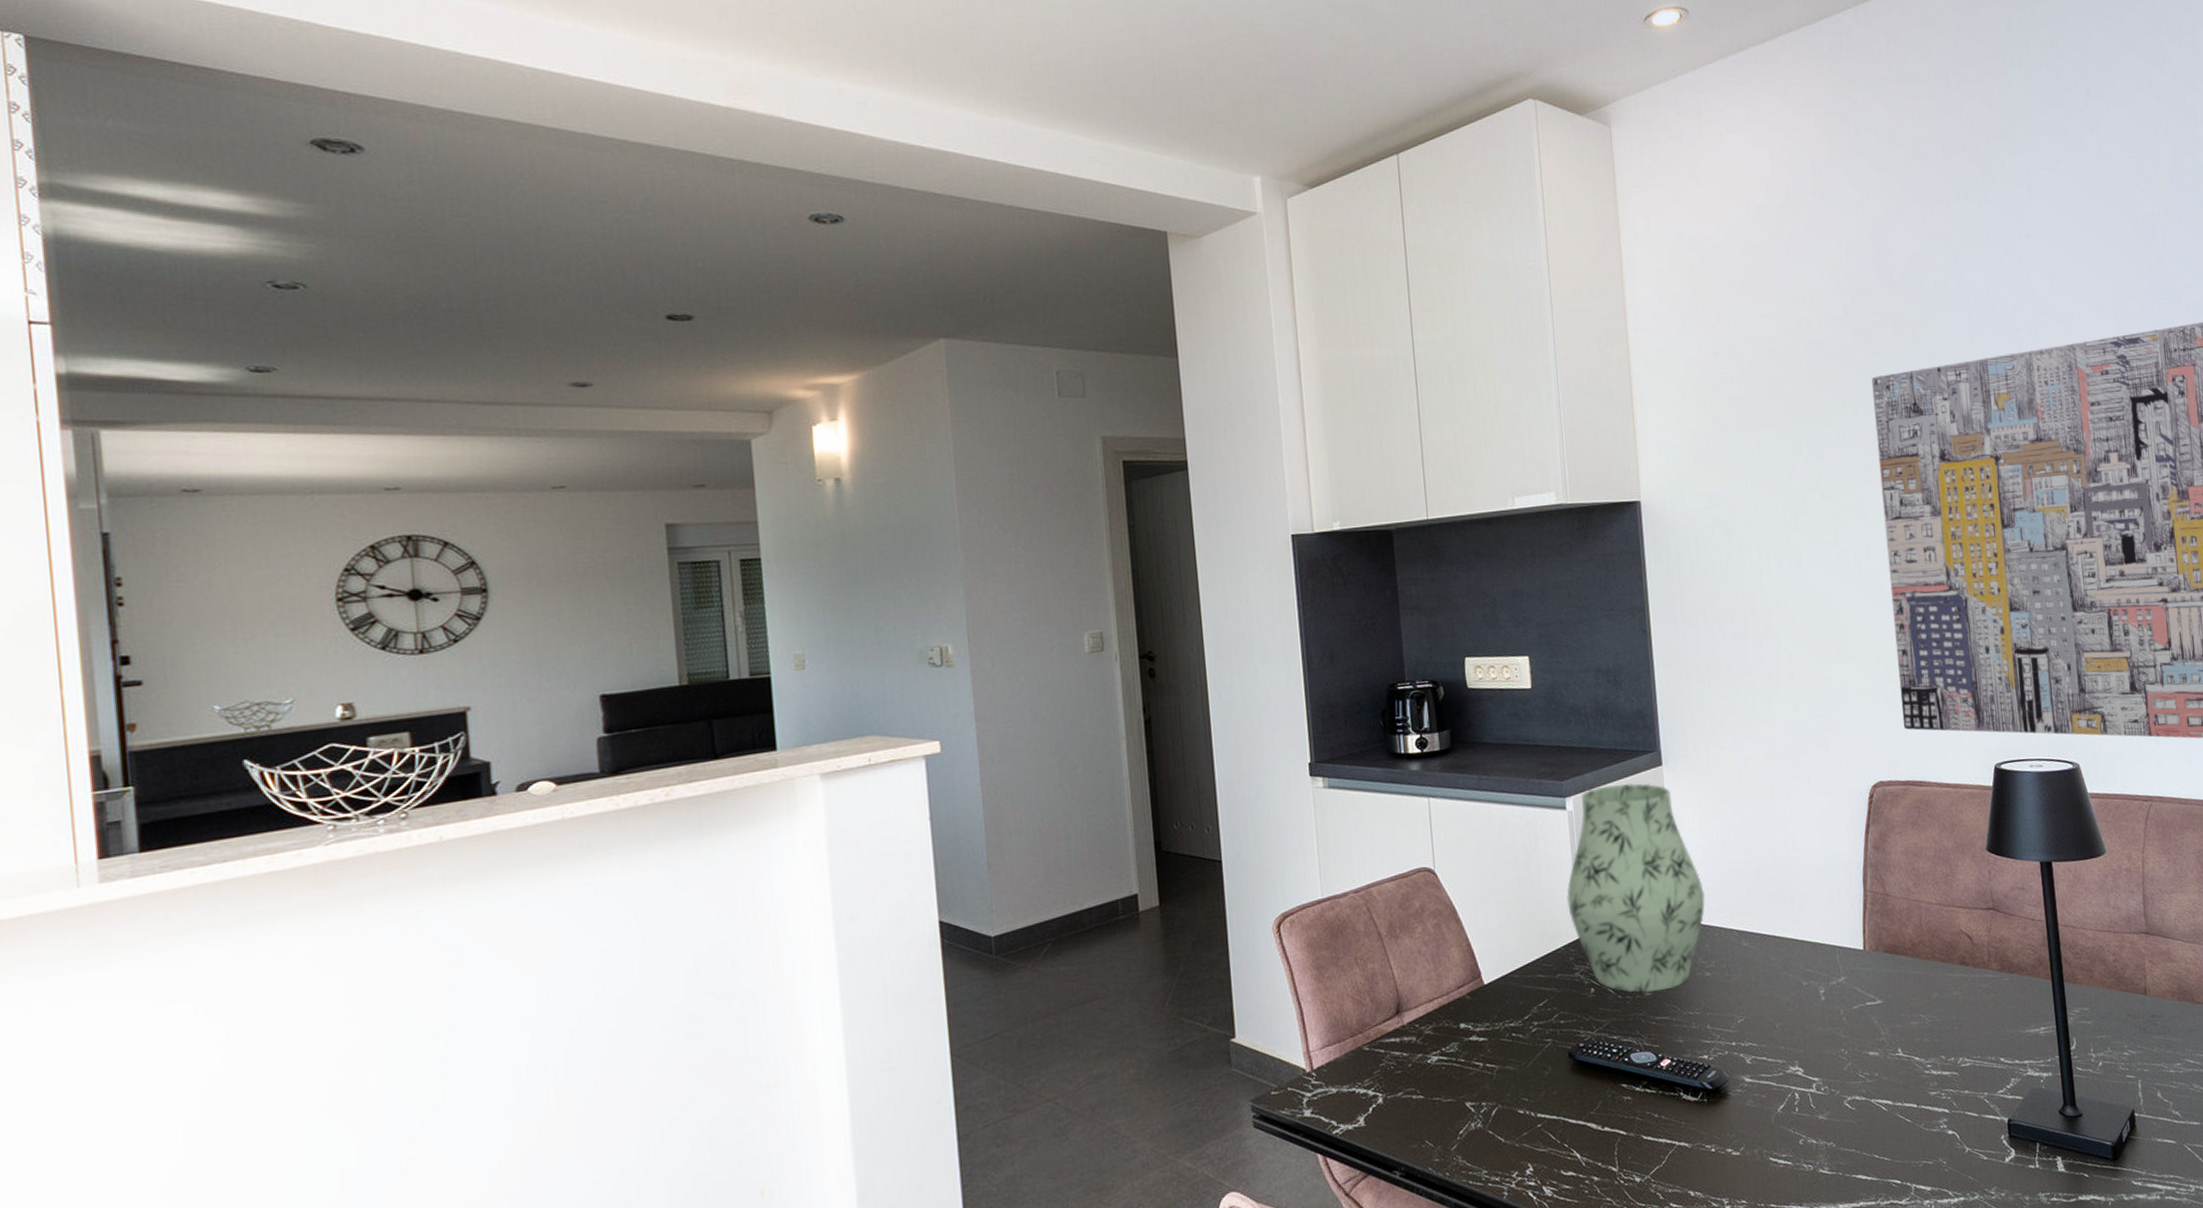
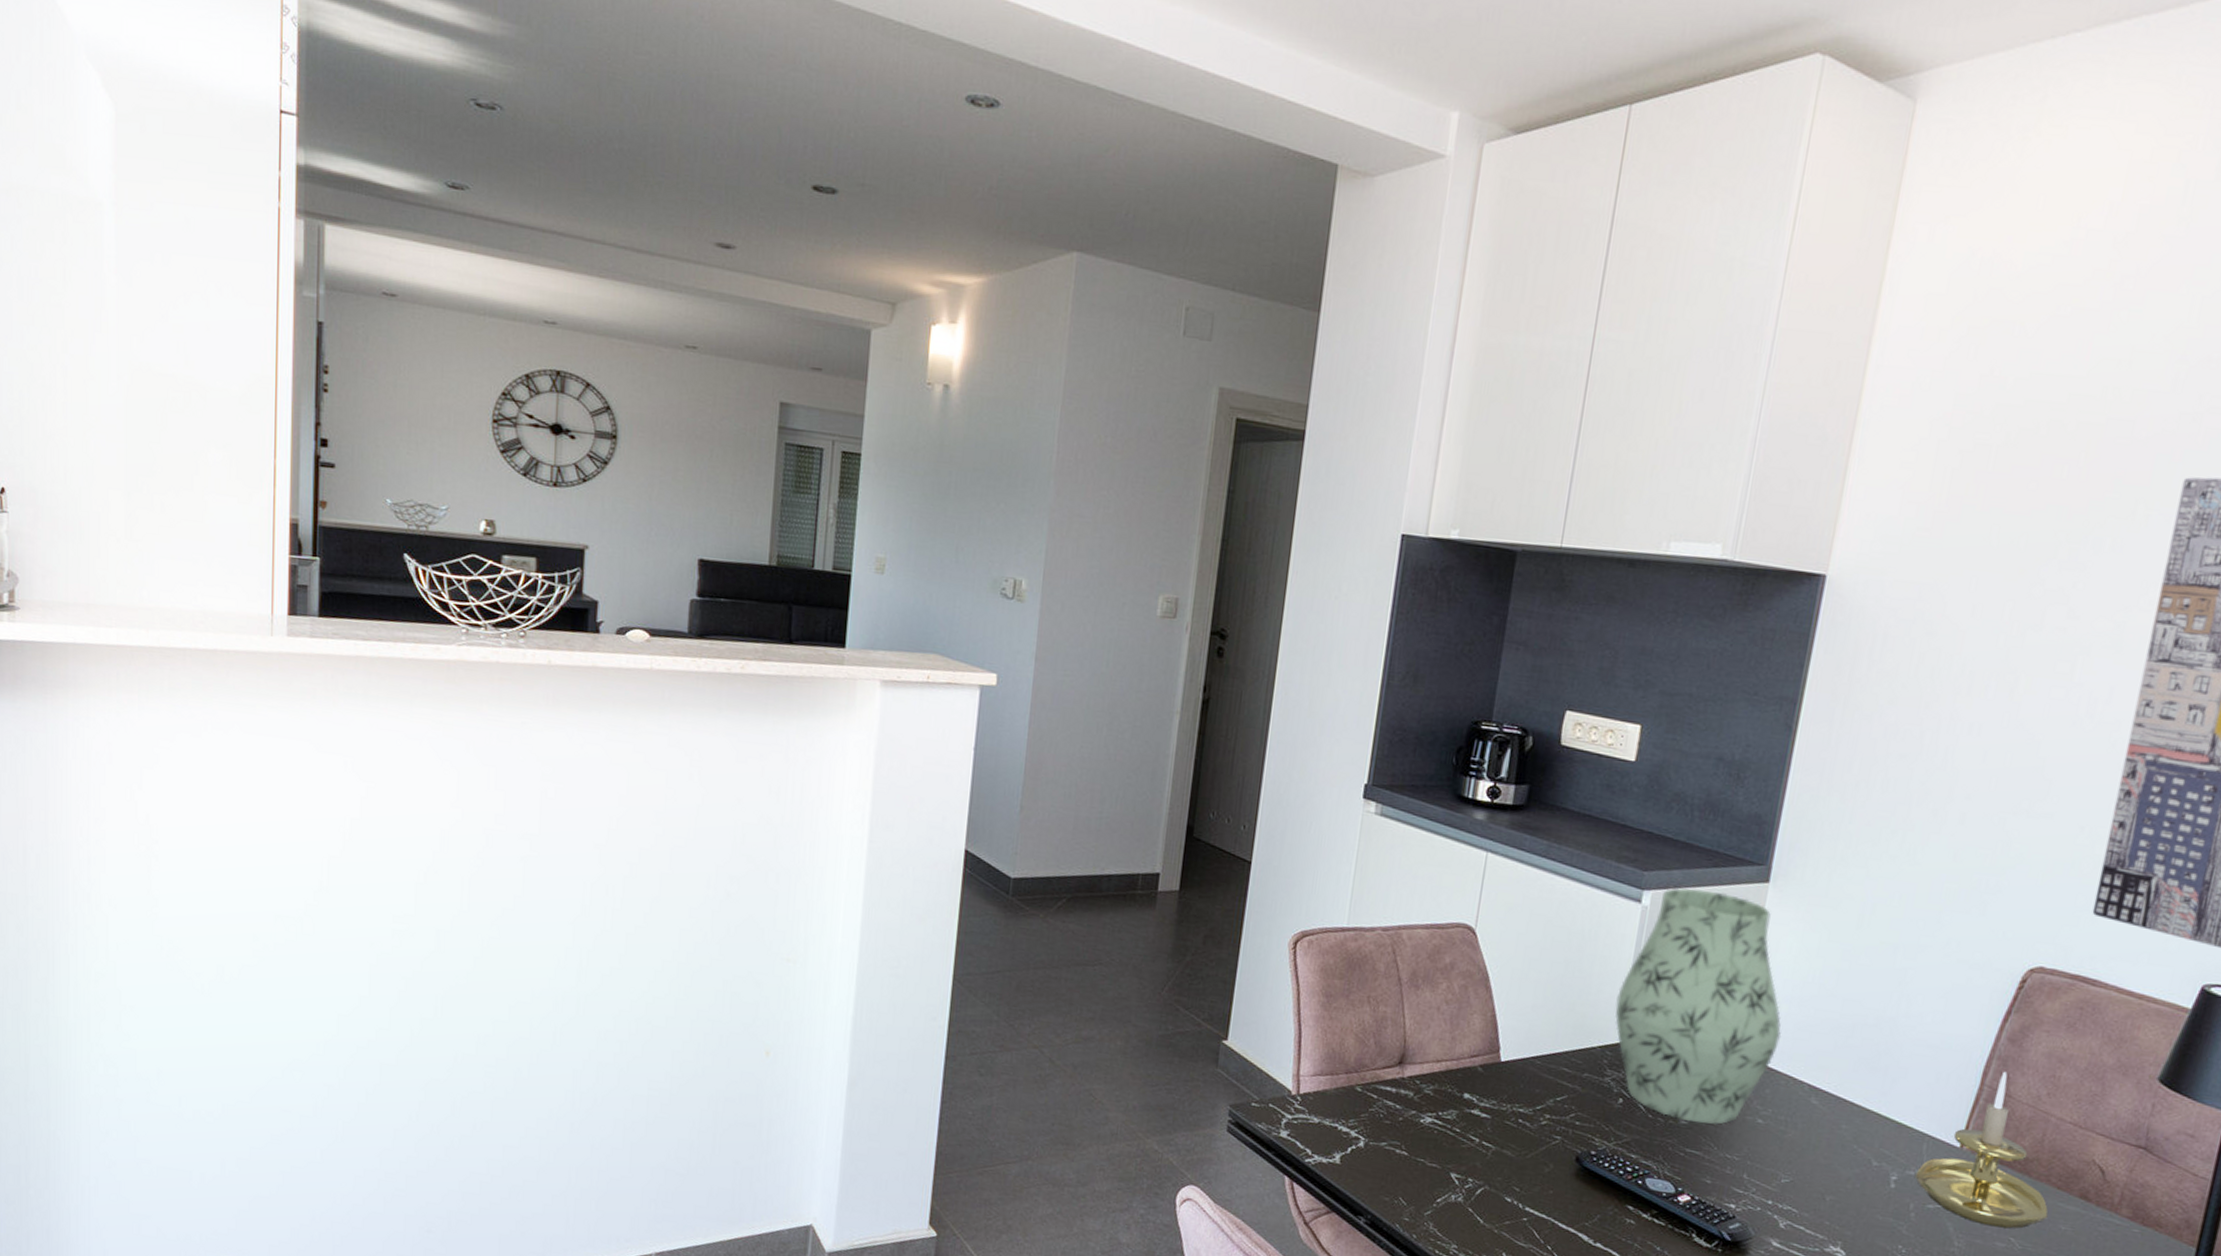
candle holder: none [1837,875,1942,1011] -> present [1915,1071,2049,1229]

